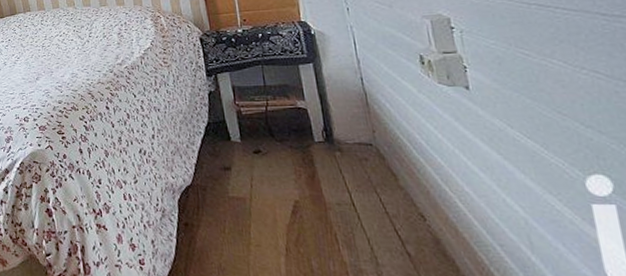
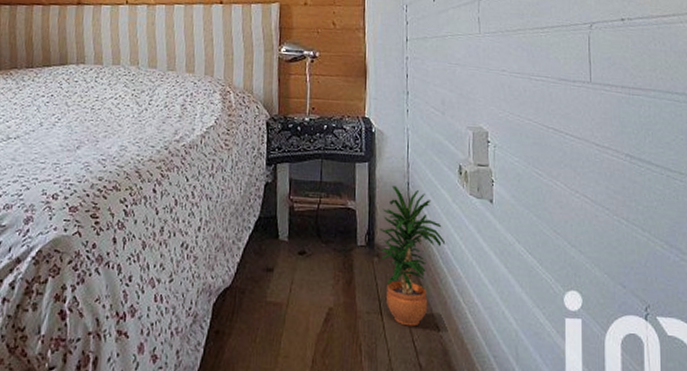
potted plant: none [336,83,418,216] -> present [379,186,446,327]

